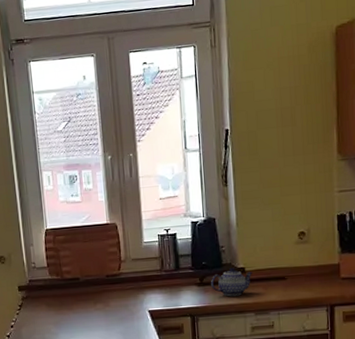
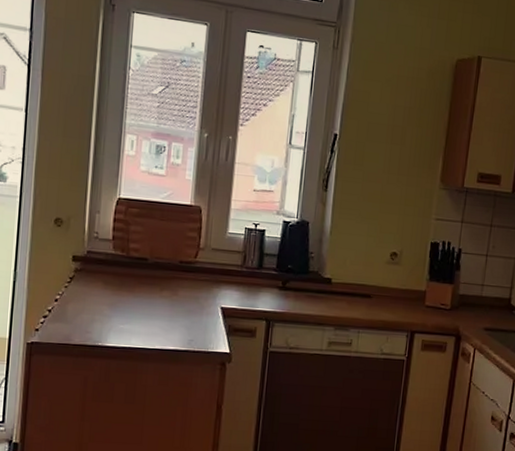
teapot: present [211,267,252,297] -> none [293,276,338,307]

